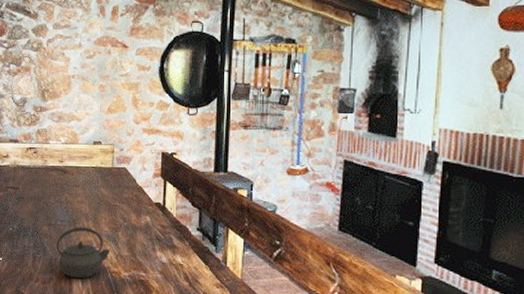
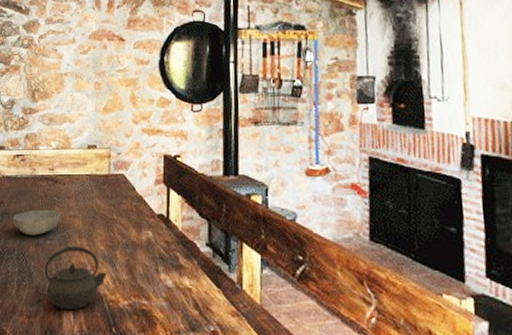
bowl: none [27,195,70,217] -> present [12,209,61,236]

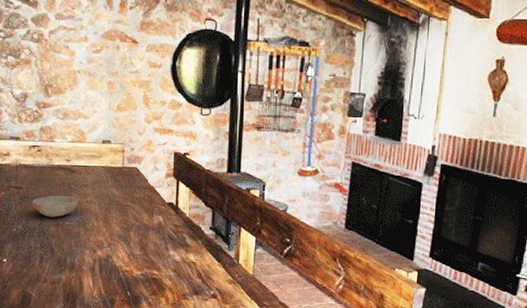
kettle: present [44,246,107,311] -> none [64,227,123,279]

